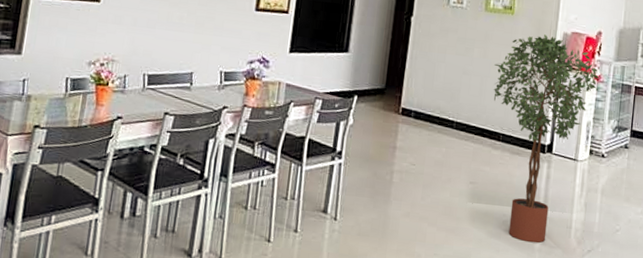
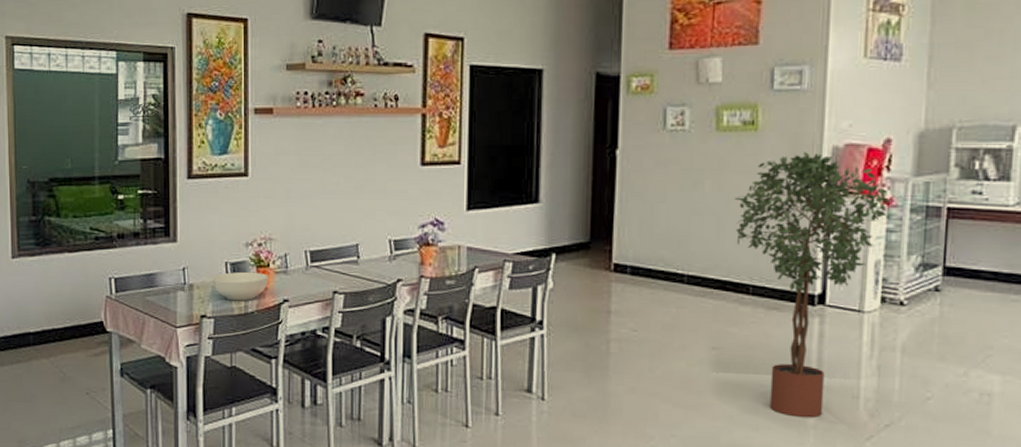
bowl: none [50,87,106,115] -> present [212,271,268,301]

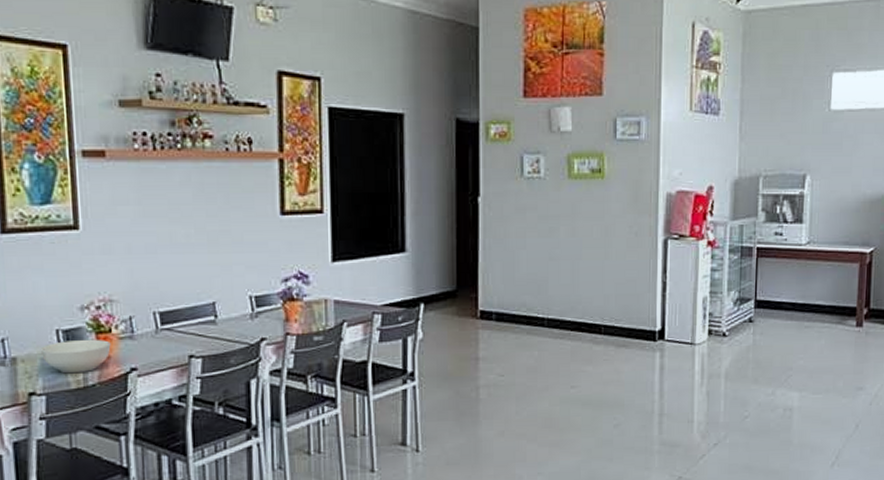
potted tree: present [735,152,890,418] -> none [586,198,713,445]

